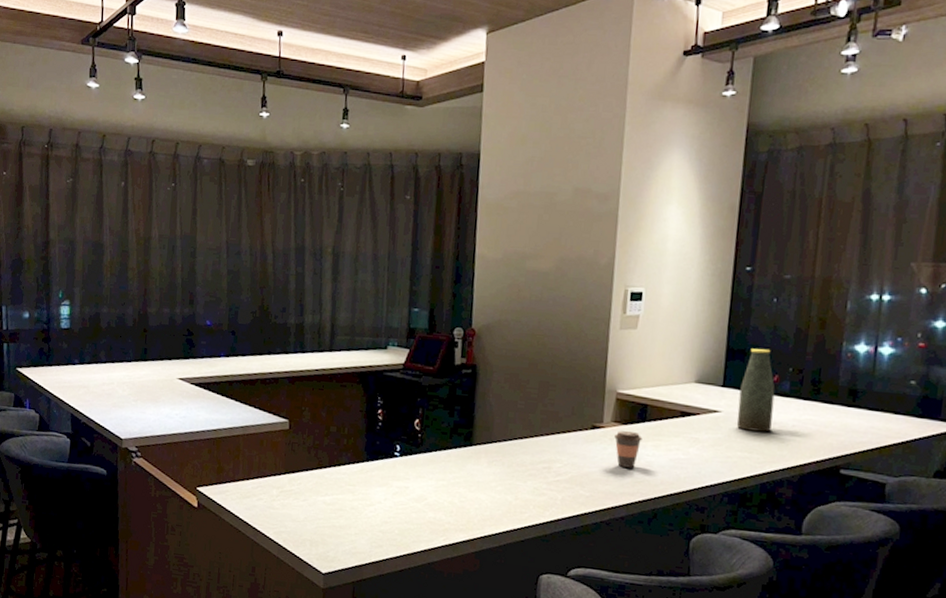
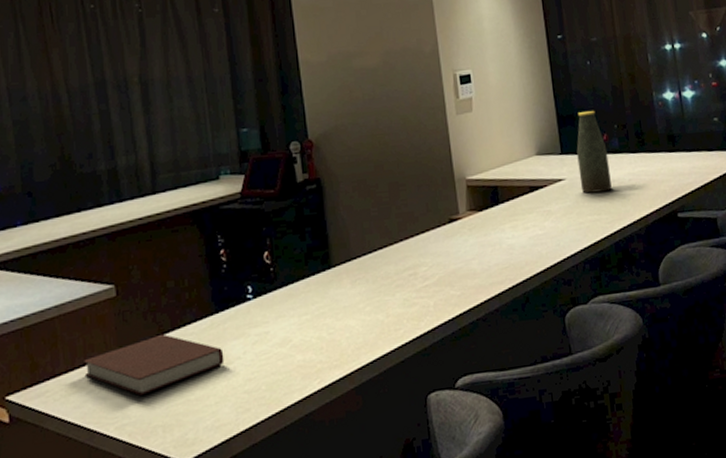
notebook: none [256,468,368,513] -> present [84,333,225,396]
coffee cup: present [614,430,643,468] -> none [473,216,500,257]

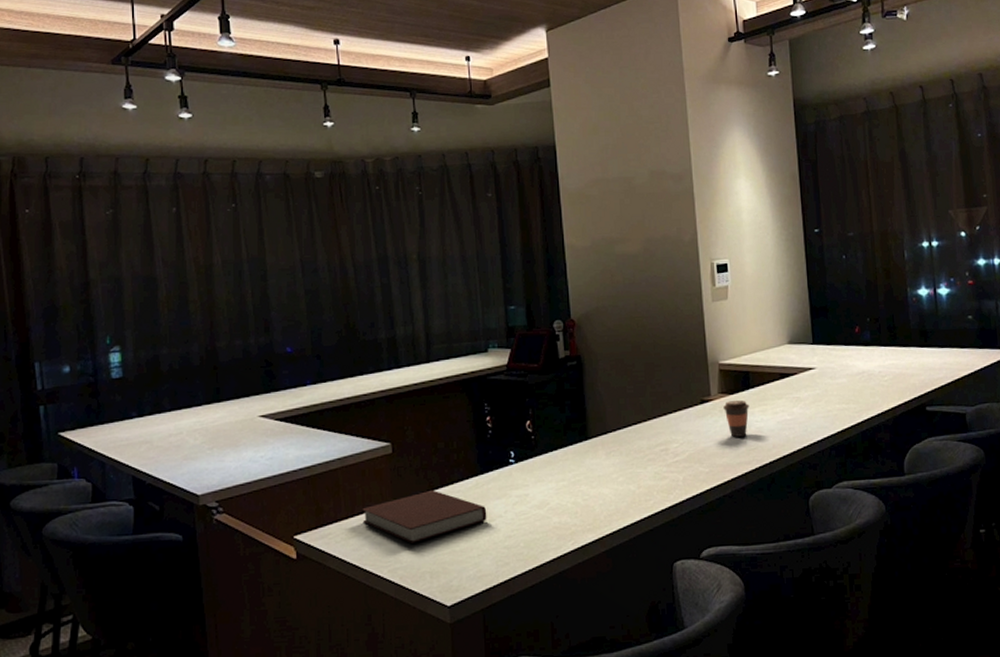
coffee cup: none [473,216,500,257] -> present [723,400,750,437]
bottle: present [576,111,612,193] -> none [828,304,861,383]

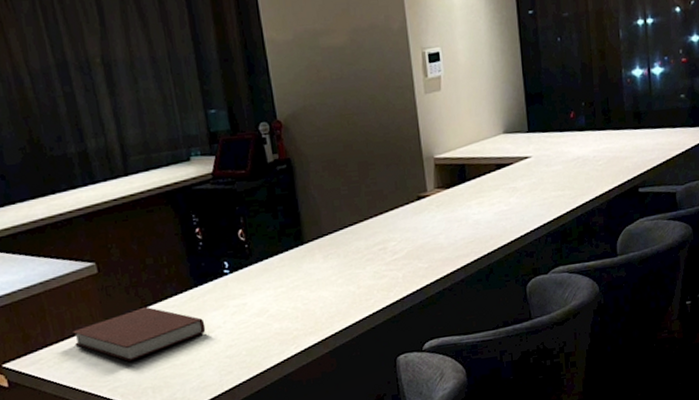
coffee cup: present [723,400,750,437] -> none [440,194,466,231]

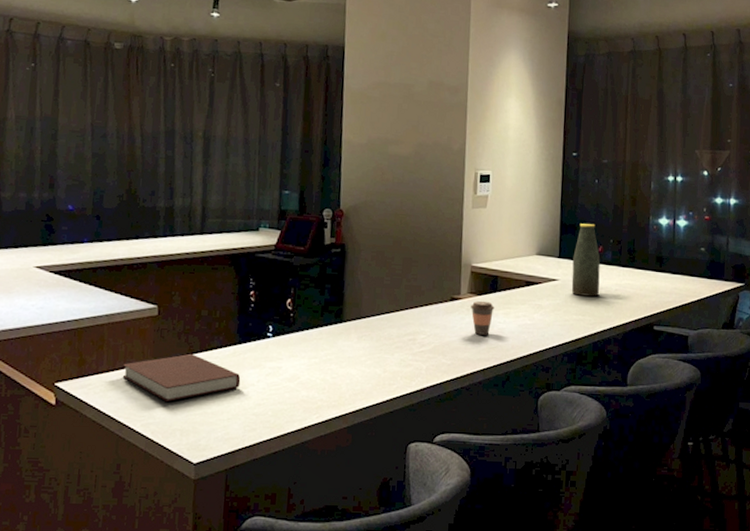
coffee cup: none [440,194,466,231] -> present [471,300,495,335]
bottle: none [543,89,576,170] -> present [571,223,601,297]

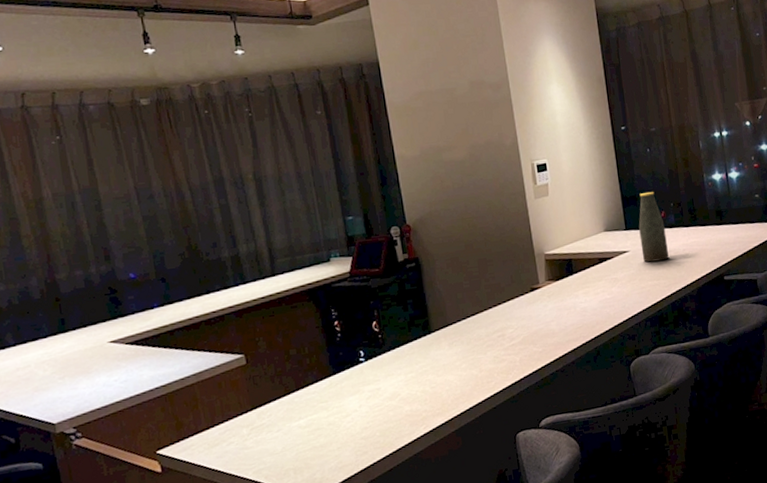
notebook: present [122,353,241,402] -> none [222,393,343,445]
coffee cup: present [471,300,495,335] -> none [551,285,574,319]

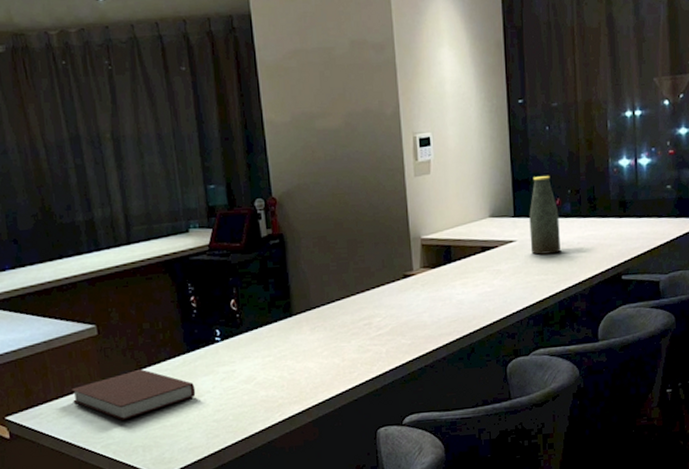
notebook: none [222,393,343,445] -> present [72,369,196,420]

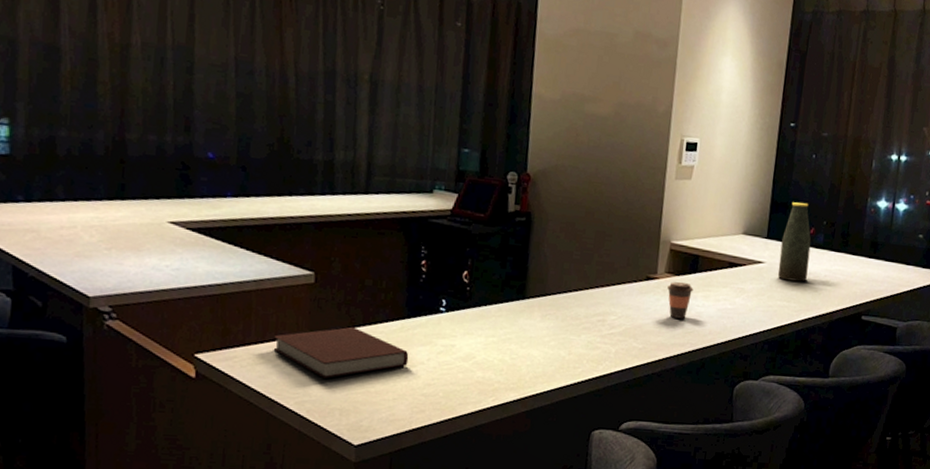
coffee cup: none [425,273,451,310] -> present [667,281,694,319]

